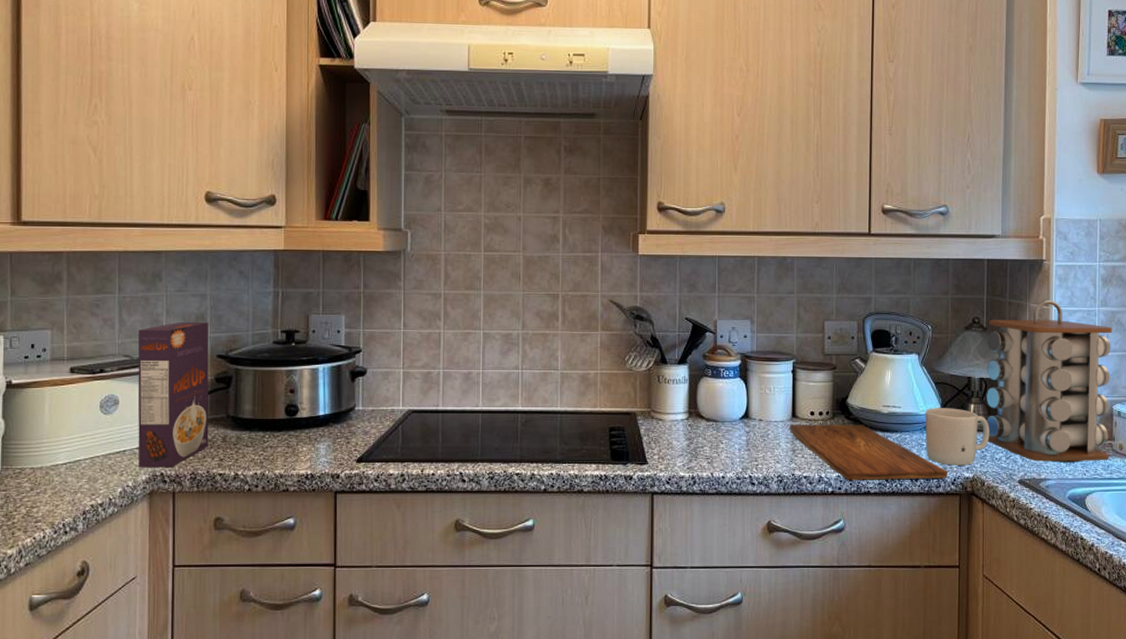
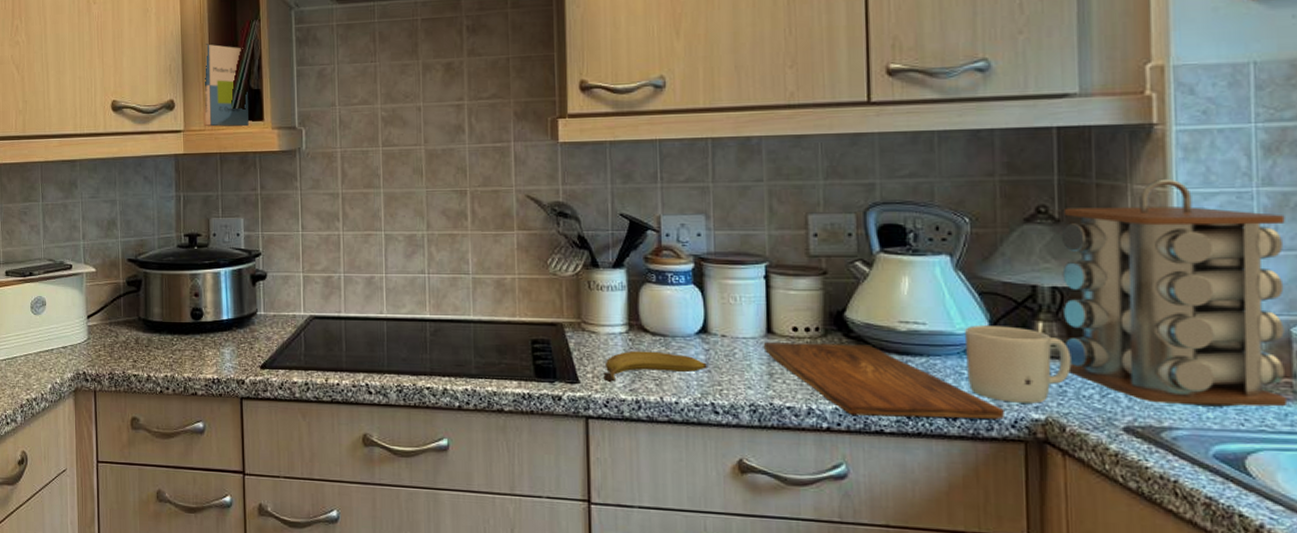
cereal box: present [138,322,209,468] -> none [59,227,123,367]
book: none [306,143,354,226] -> present [203,44,249,127]
fruit: none [667,434,747,463] -> present [603,350,707,383]

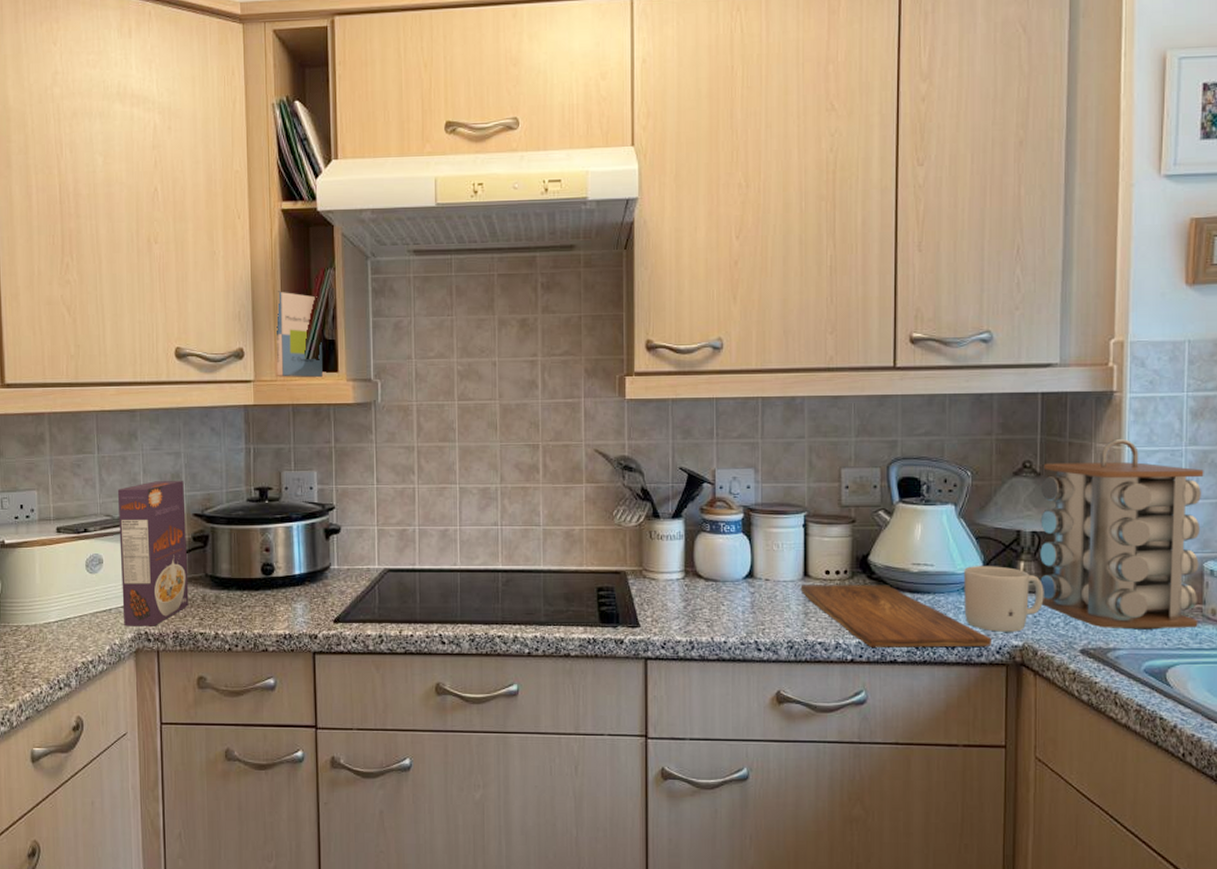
cereal box: none [59,227,123,367] -> present [117,481,189,626]
fruit: present [603,350,707,383] -> none [661,595,752,626]

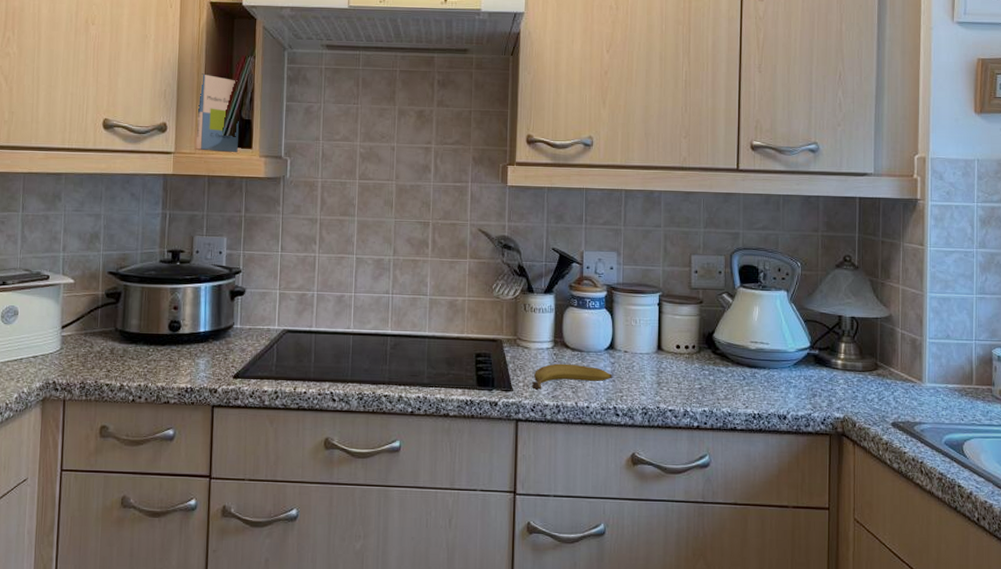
cereal box: present [117,481,189,626] -> none [33,240,102,377]
fruit: none [661,595,752,626] -> present [532,363,612,391]
cutting board: present [800,585,991,648] -> none [654,357,817,418]
mug: present [964,566,1044,632] -> none [794,345,861,405]
spice rack: present [1040,438,1204,630] -> none [858,239,991,407]

